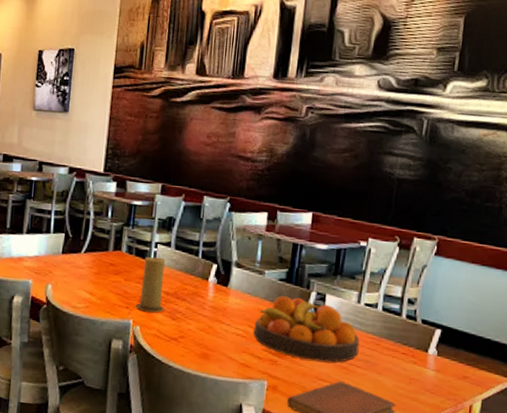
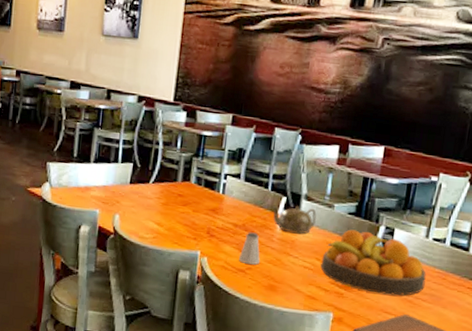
candle: present [135,257,166,313] -> none [203,188,235,245]
saltshaker: none [171,300,192,333] -> present [239,232,260,265]
teapot: none [202,272,247,302] -> present [271,205,317,234]

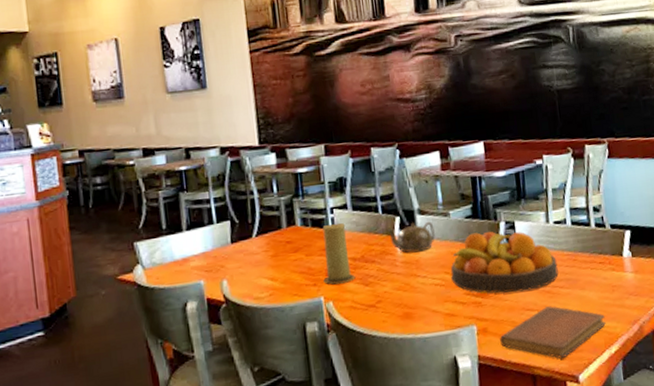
candle: none [203,188,235,245] -> present [322,223,355,285]
saltshaker: present [239,232,260,265] -> none [366,261,388,298]

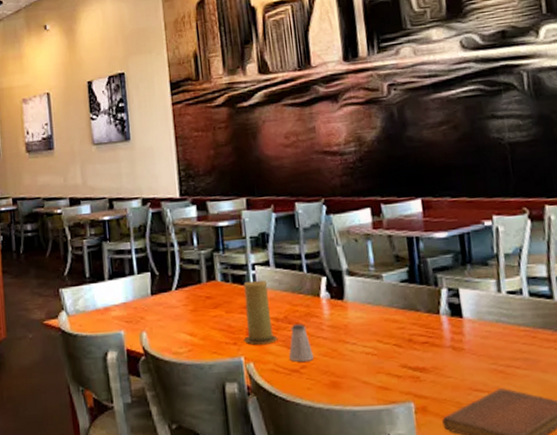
saltshaker: none [366,261,388,298] -> present [289,324,314,362]
teapot: present [386,221,435,253] -> none [311,283,366,317]
fruit bowl: present [450,231,558,294] -> none [383,298,514,369]

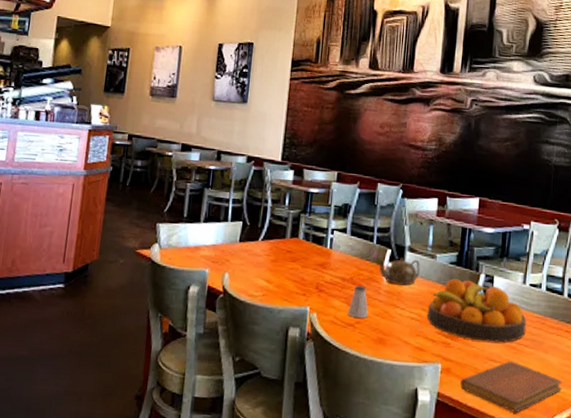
candle: present [243,281,278,345] -> none [312,243,342,299]
teapot: none [311,283,366,317] -> present [377,257,420,286]
fruit bowl: none [383,298,514,369] -> present [427,278,526,343]

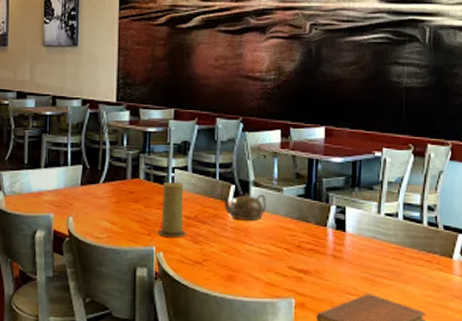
candle: none [312,243,342,299] -> present [157,183,187,238]
saltshaker: present [348,285,368,318] -> none [195,223,215,256]
fruit bowl: present [427,278,526,343] -> none [277,211,383,275]

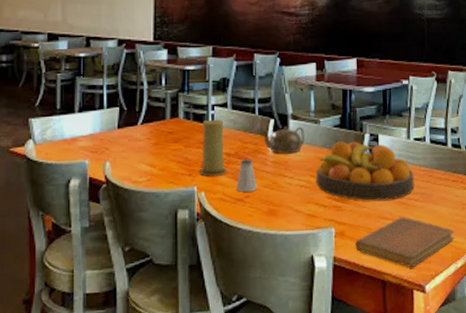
saltshaker: none [195,223,215,256] -> present [236,159,257,192]
fruit bowl: none [277,211,383,275] -> present [316,141,414,201]

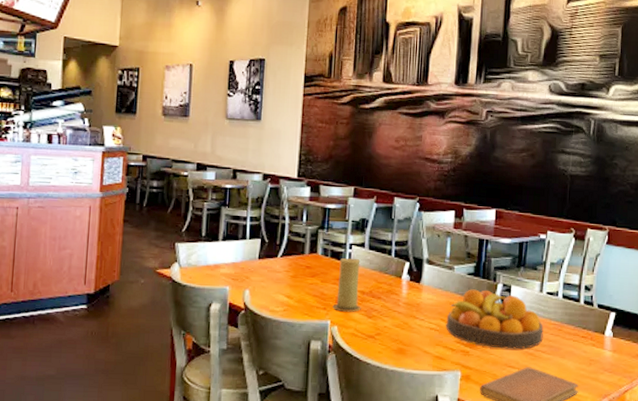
saltshaker: present [236,159,257,192] -> none [368,298,388,330]
teapot: present [260,125,305,154] -> none [395,269,438,297]

